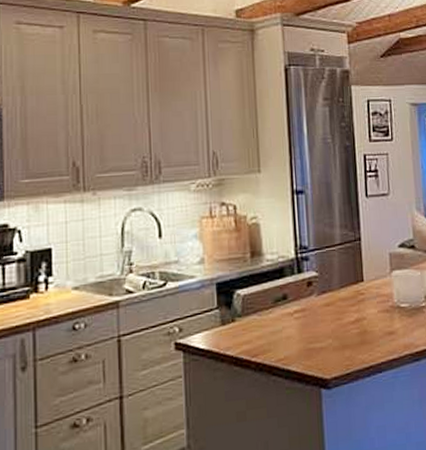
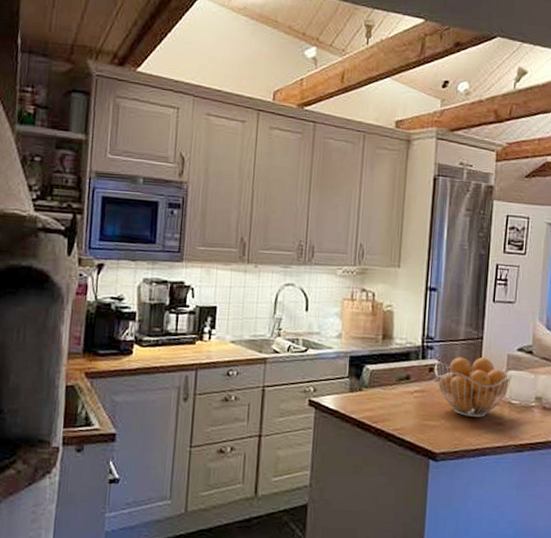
fruit basket: none [313,260,397,331] -> present [435,357,512,418]

